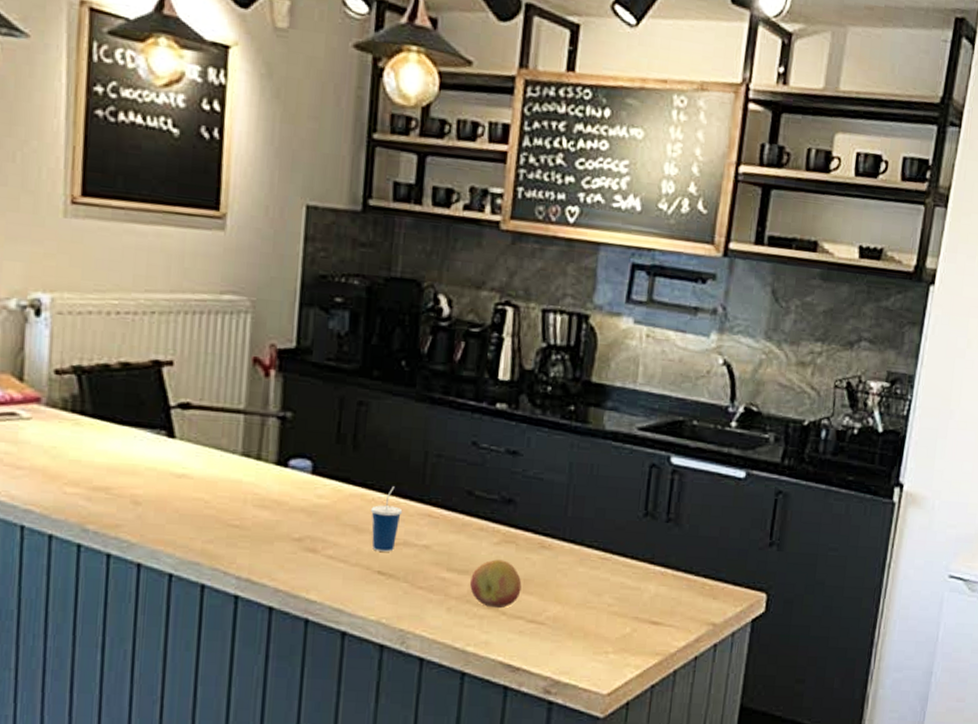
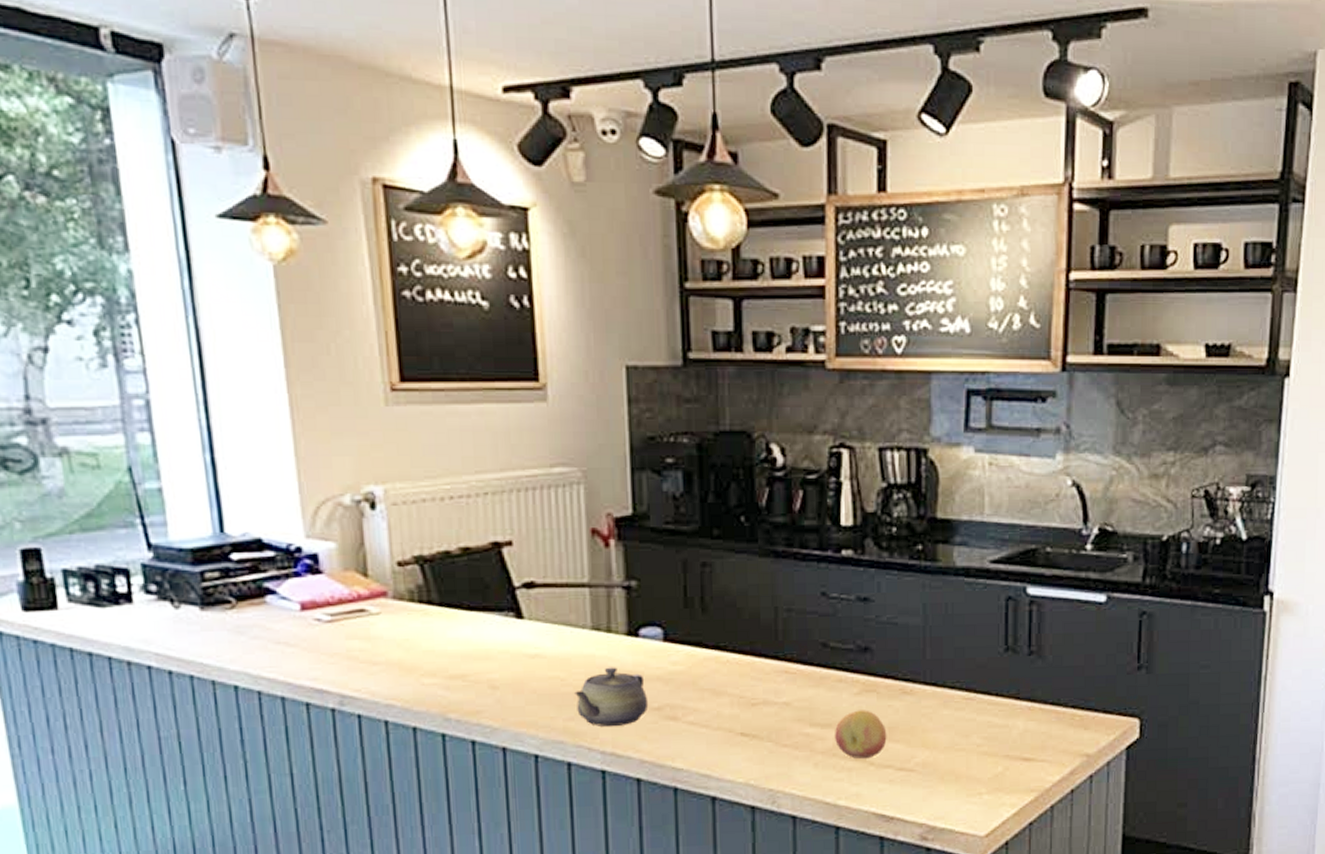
teapot: none [215,494,290,553] -> present [573,667,649,726]
cup: present [371,486,403,552] -> none [727,646,759,713]

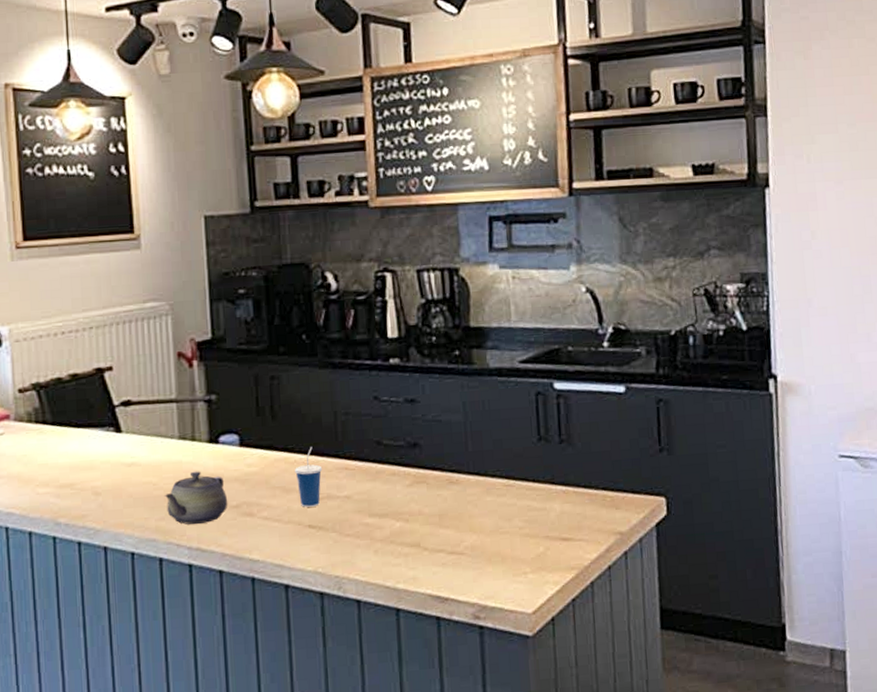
cup: none [727,646,759,713] -> present [295,447,323,507]
fruit: present [835,710,887,759] -> none [391,499,438,545]

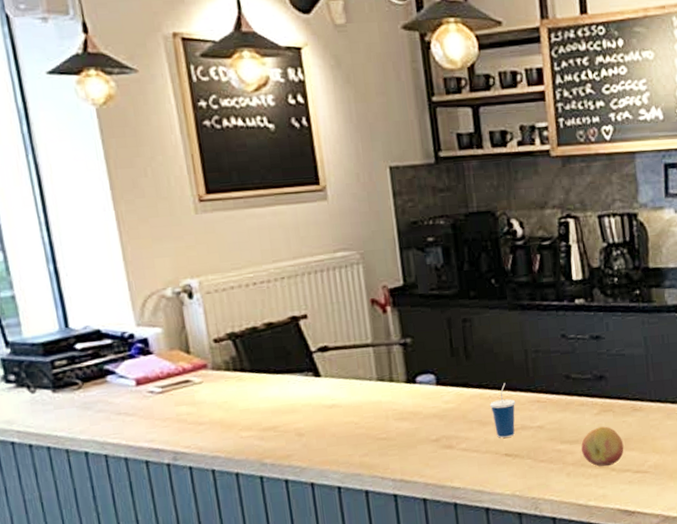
teapot: present [164,471,228,525] -> none [366,409,428,459]
fruit: none [391,499,438,545] -> present [581,426,624,467]

